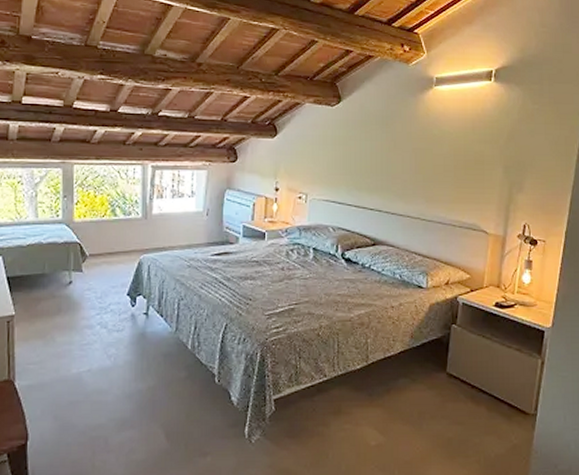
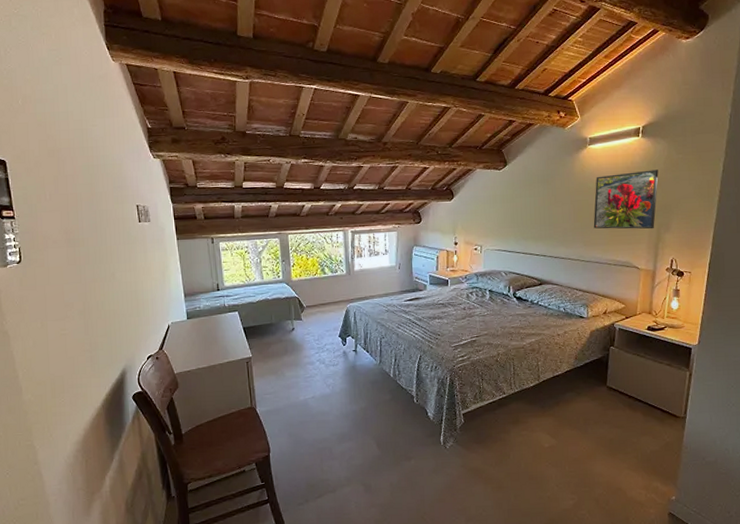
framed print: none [437,119,512,188] -> present [593,170,659,230]

